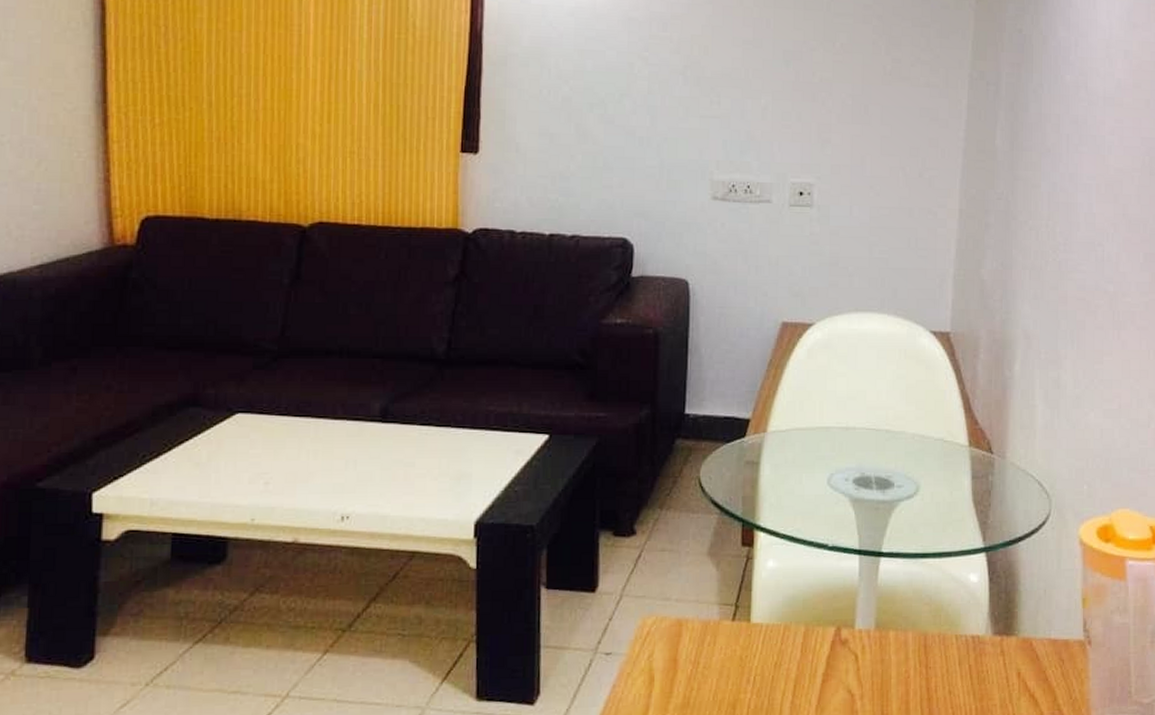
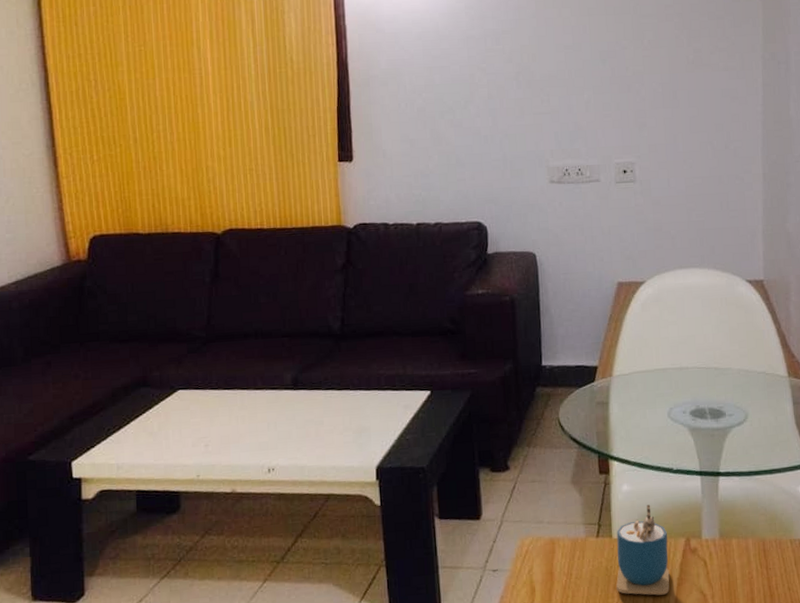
cup: none [751,585,815,693] -> present [616,505,670,596]

